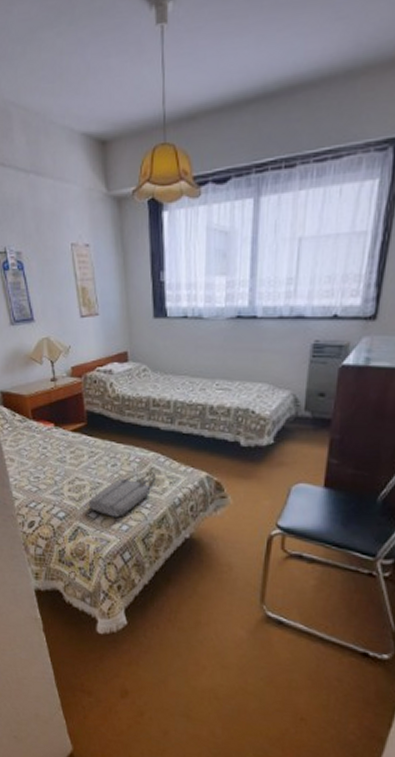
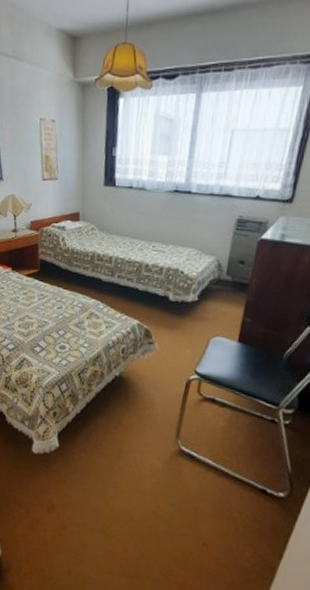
tote bag: present [88,472,156,518] -> none [34,315,95,353]

